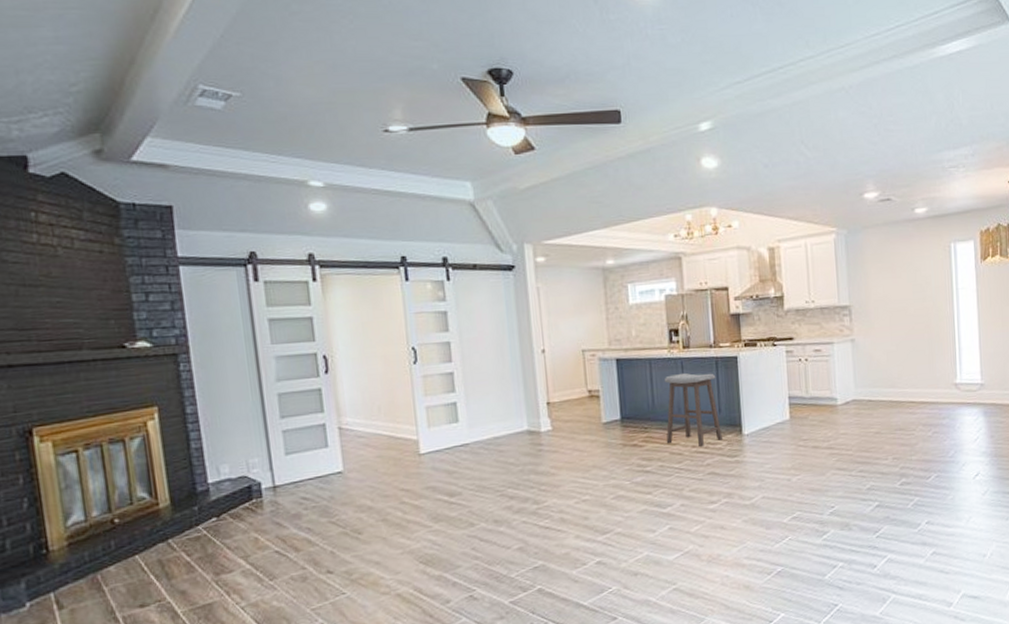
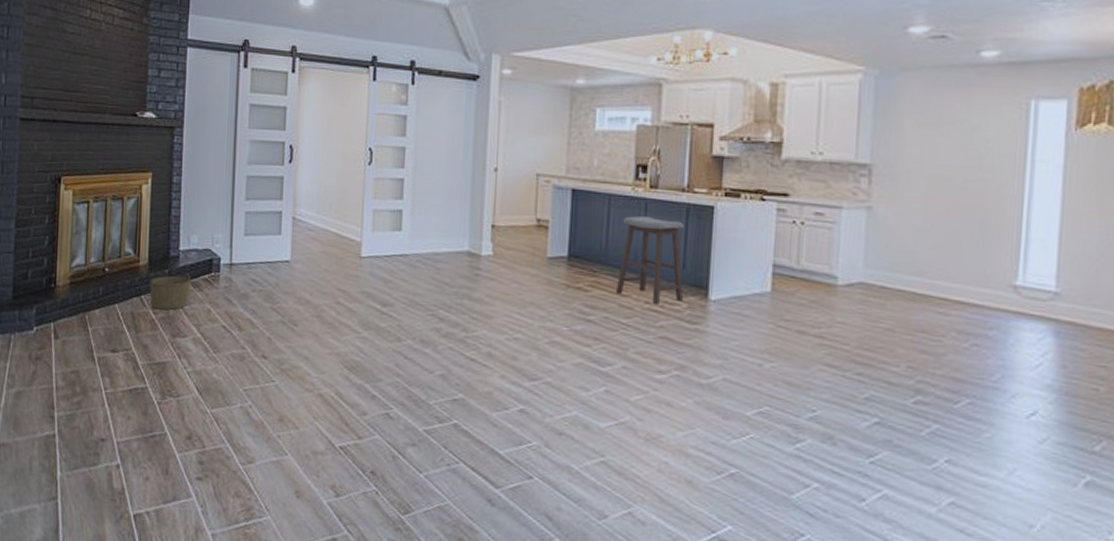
basket: none [175,505,230,551] -> present [149,272,191,310]

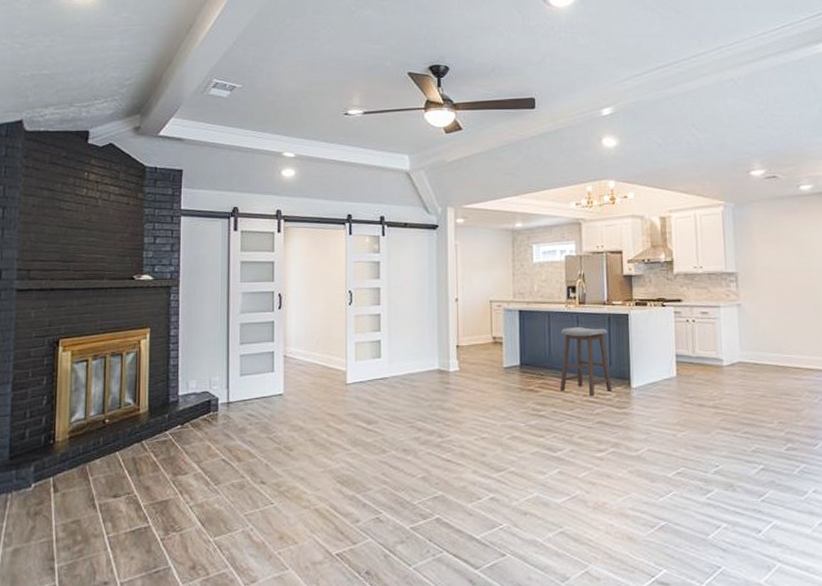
basket: present [149,272,191,310] -> none [149,415,191,452]

